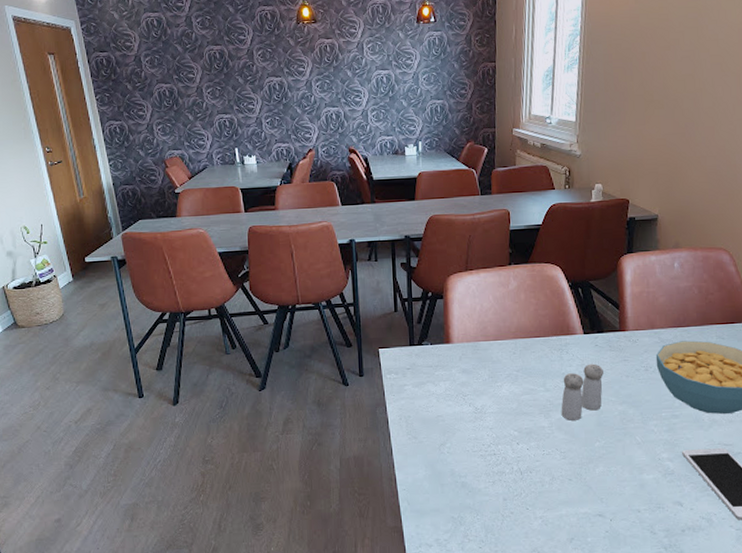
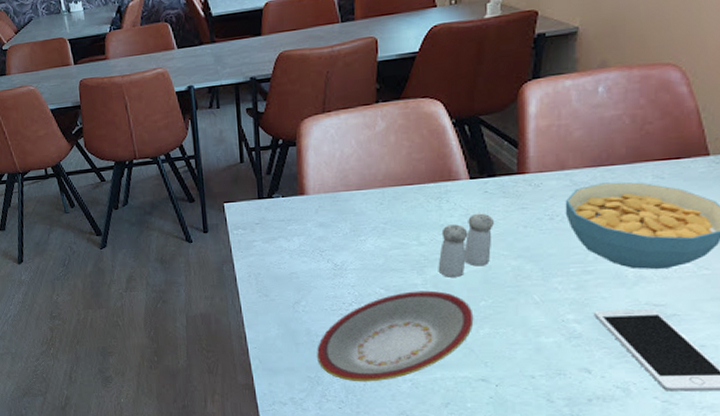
plate: none [460,432,591,521] -> present [317,290,474,382]

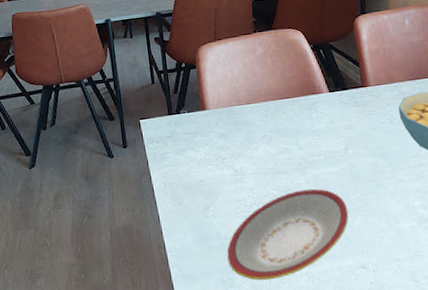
salt and pepper shaker: present [438,213,494,277] -> none [314,119,353,176]

